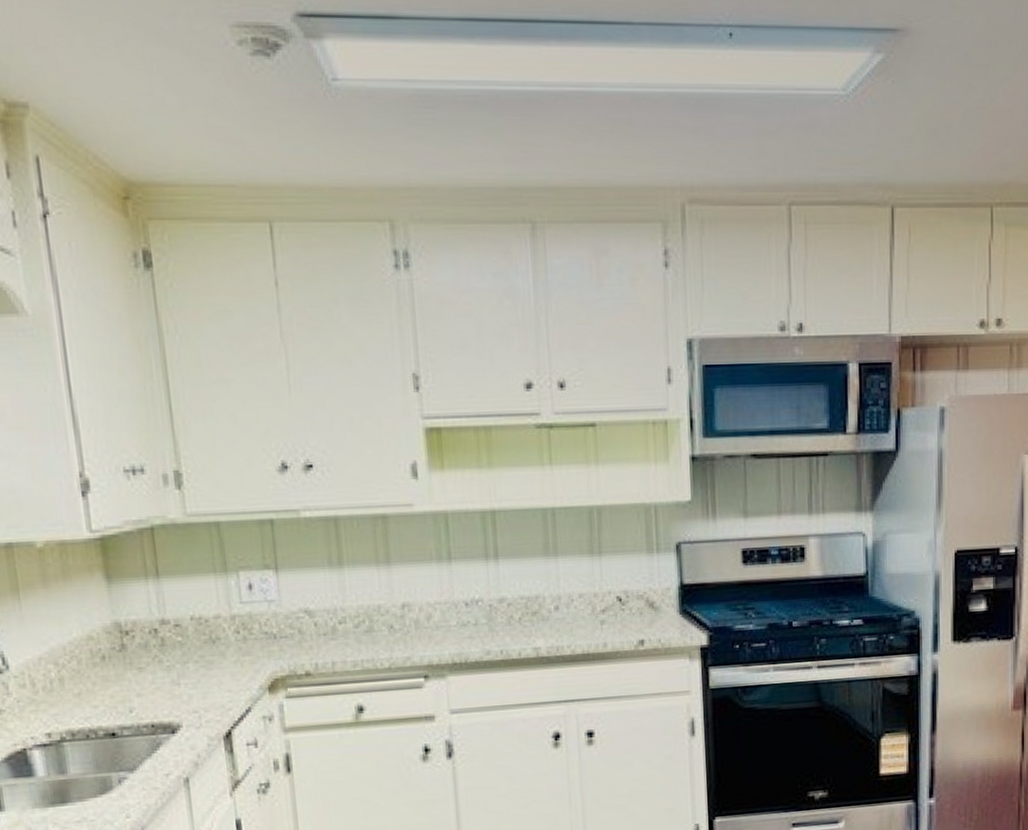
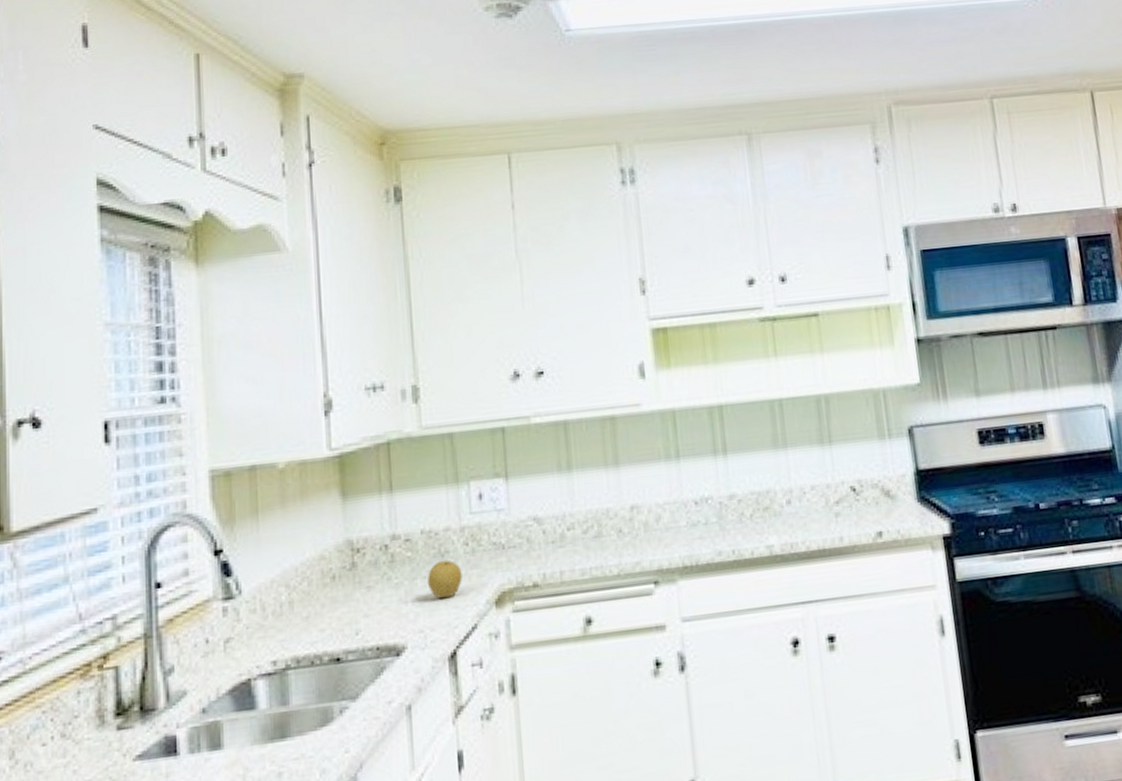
fruit: none [199,646,235,683] -> present [428,559,462,599]

